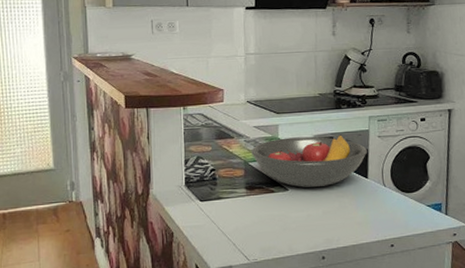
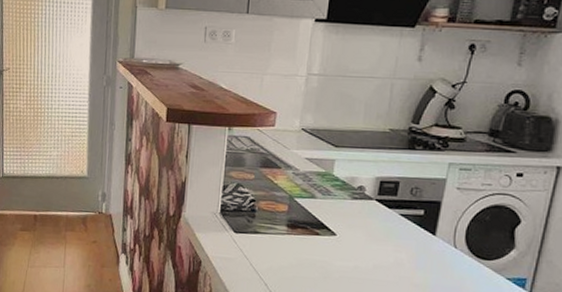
fruit bowl: present [251,134,367,188] -> none [299,175,440,237]

